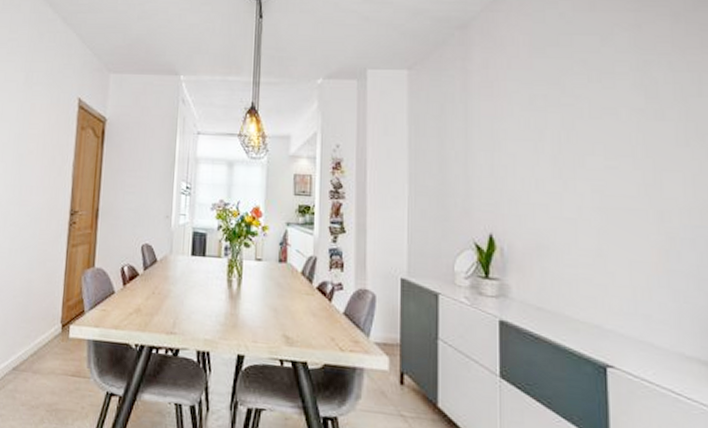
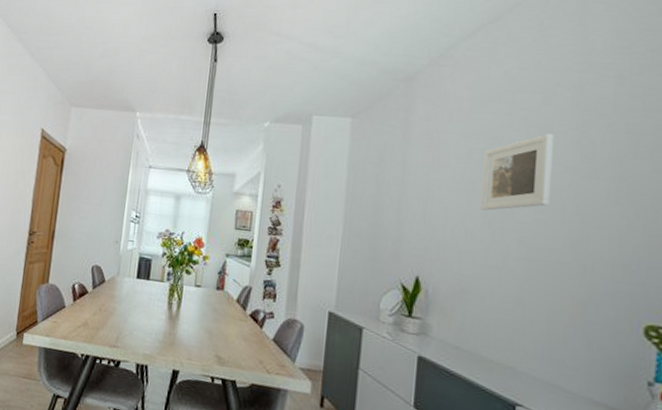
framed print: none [547,76,620,159] -> present [481,134,554,211]

